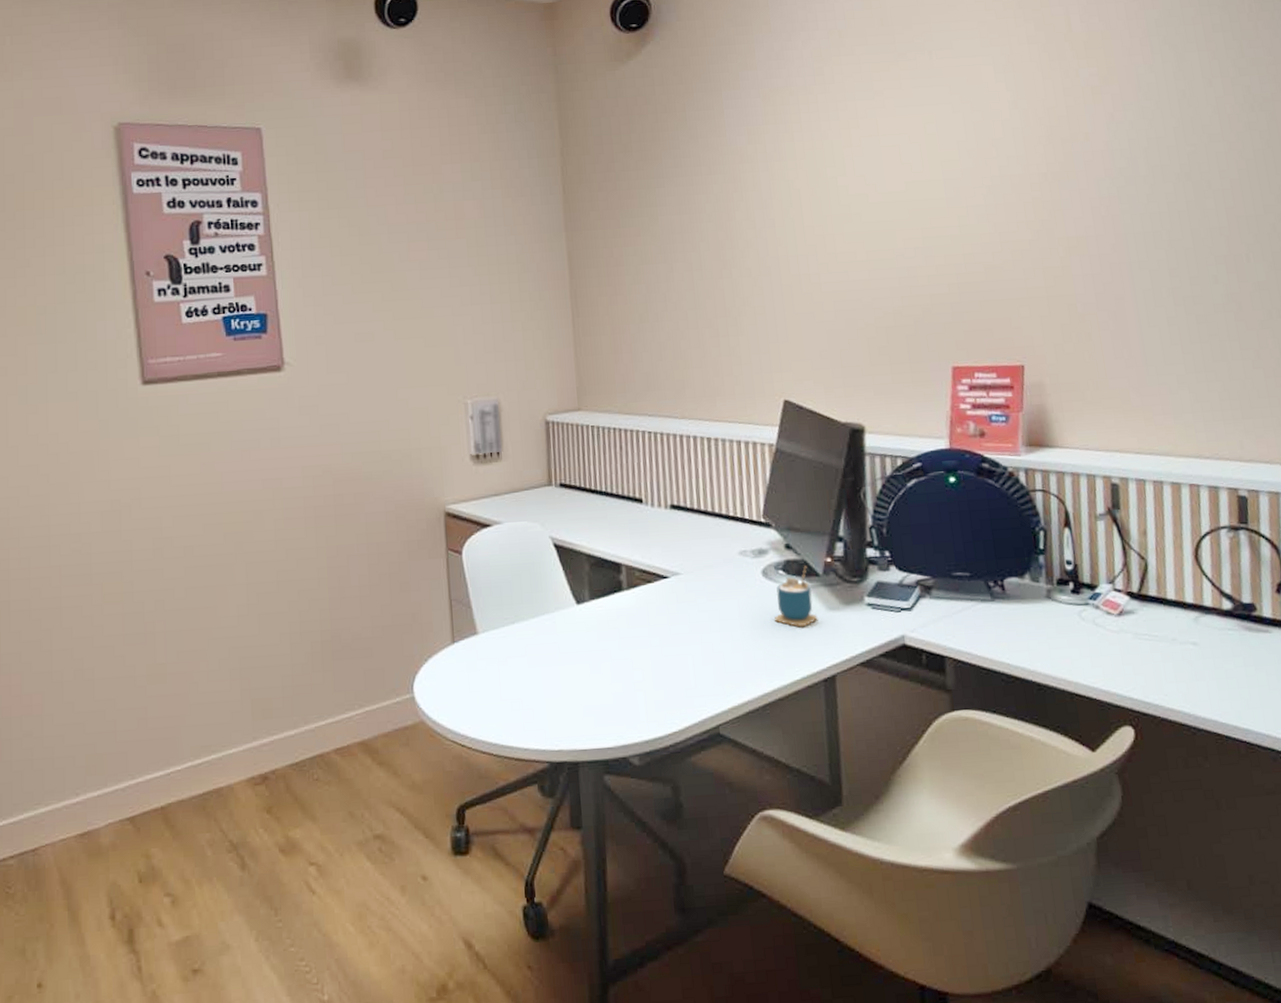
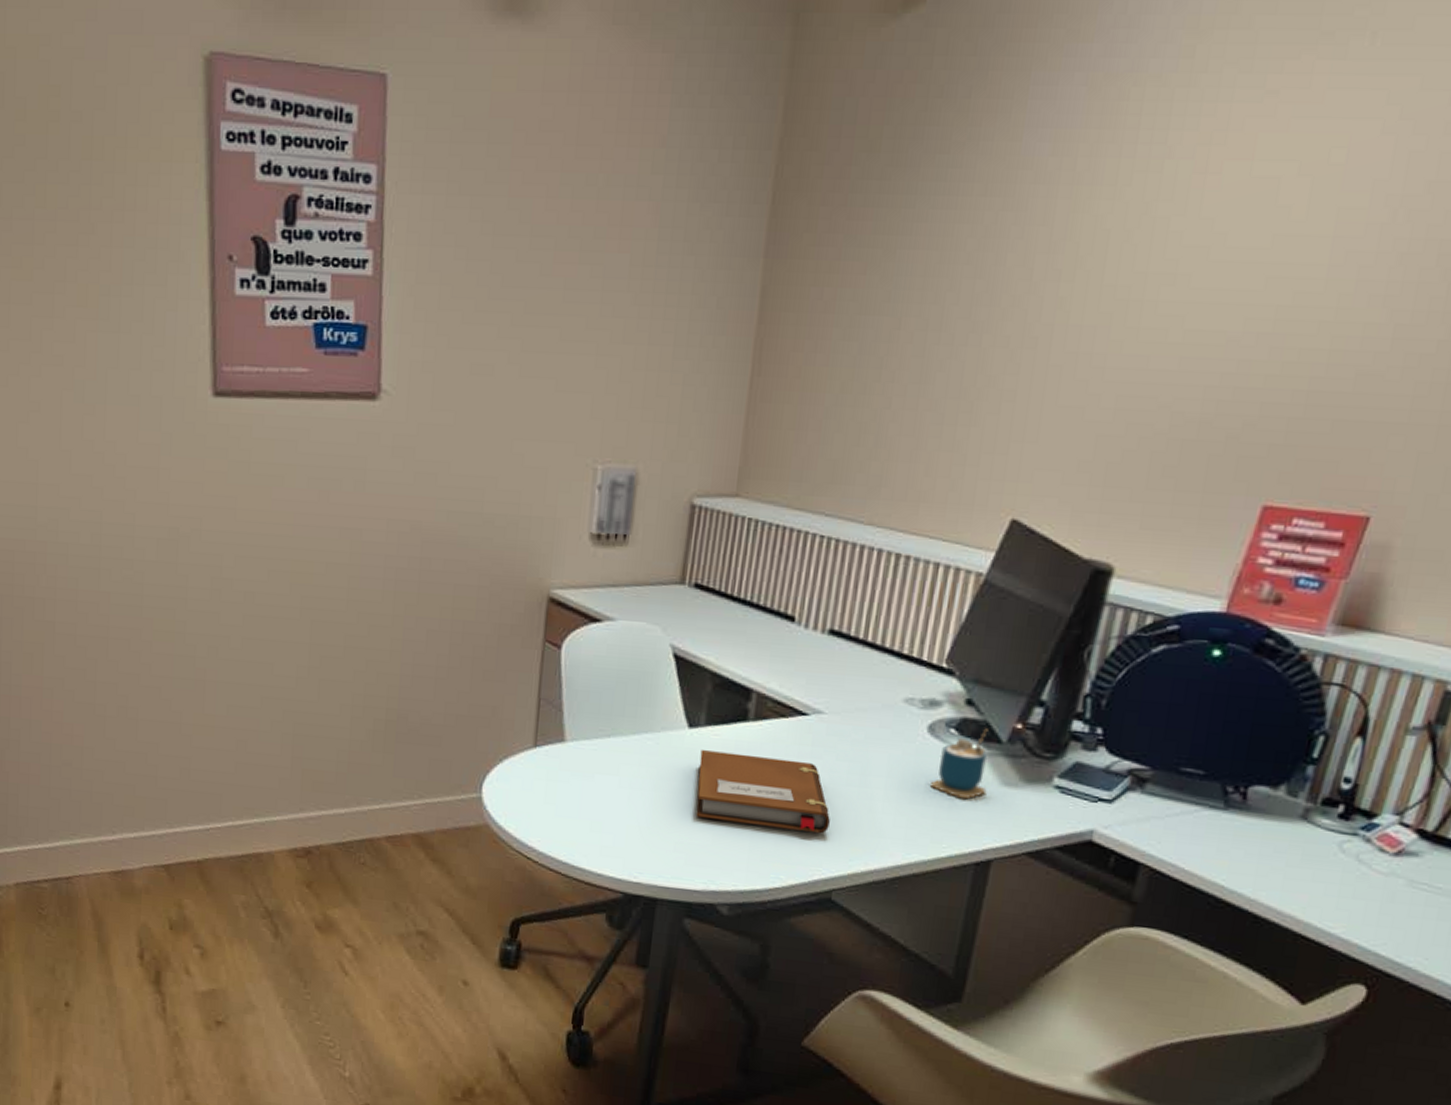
notebook: none [590,617,705,681] -> present [696,749,830,834]

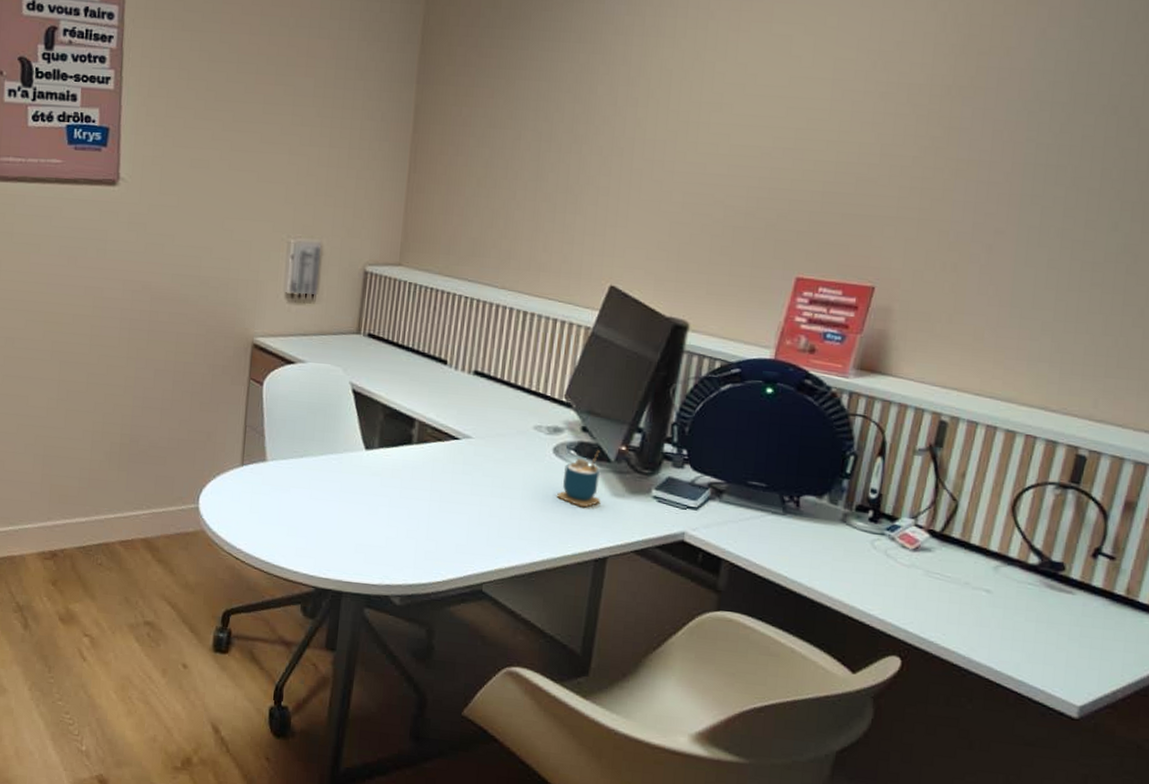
notebook: present [696,749,830,834] -> none [372,467,479,536]

